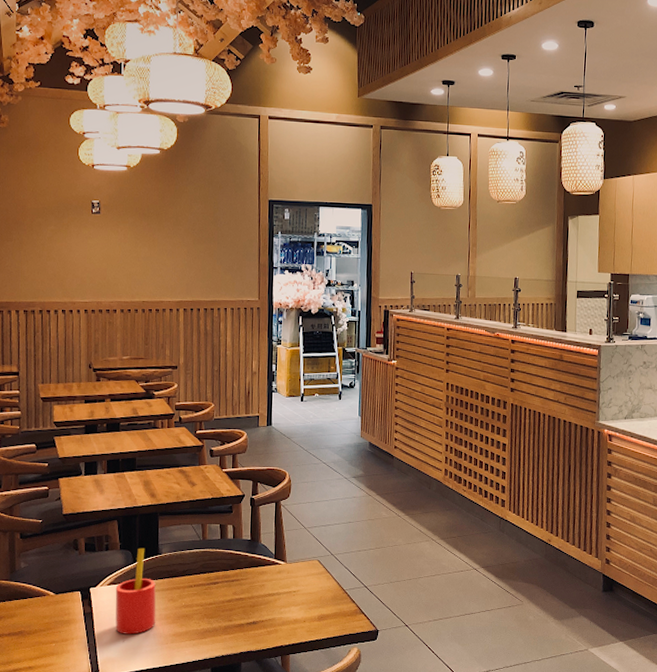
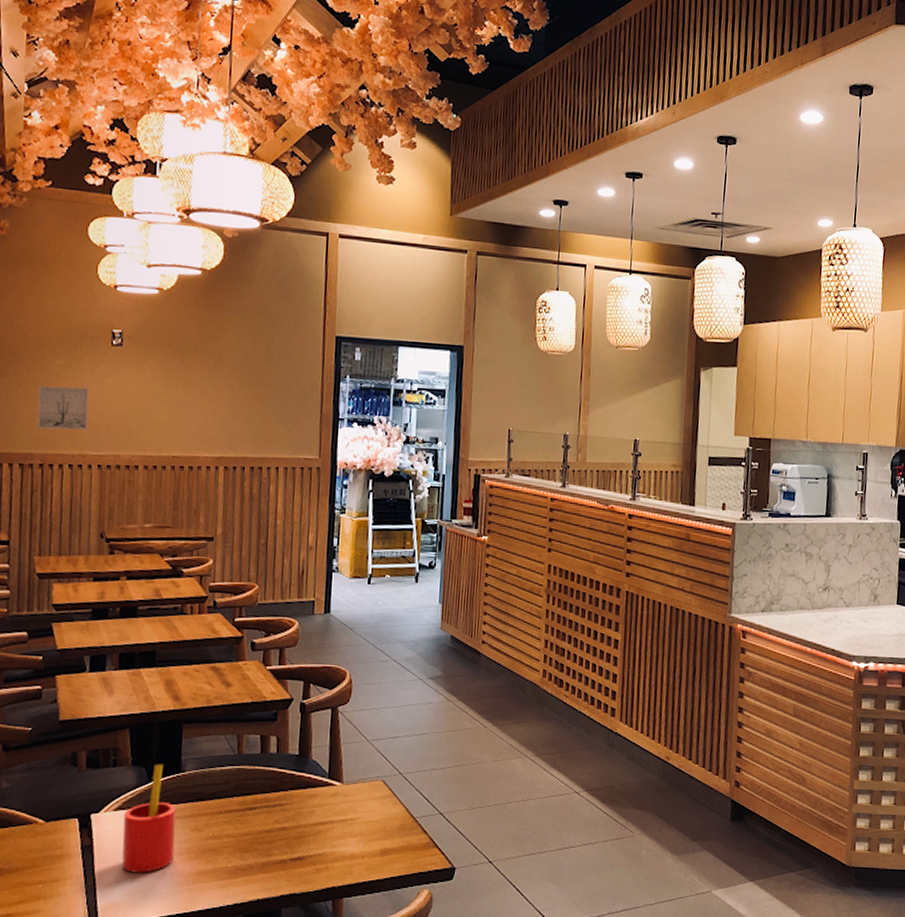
wall art: none [36,247,76,283] -> present [37,385,89,431]

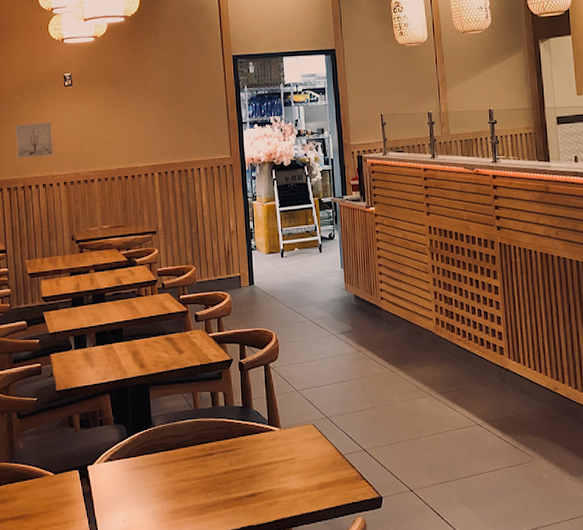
straw: present [122,764,176,873] -> none [112,421,154,513]

